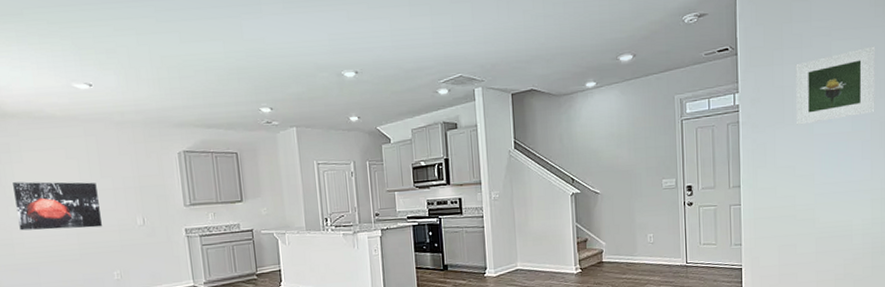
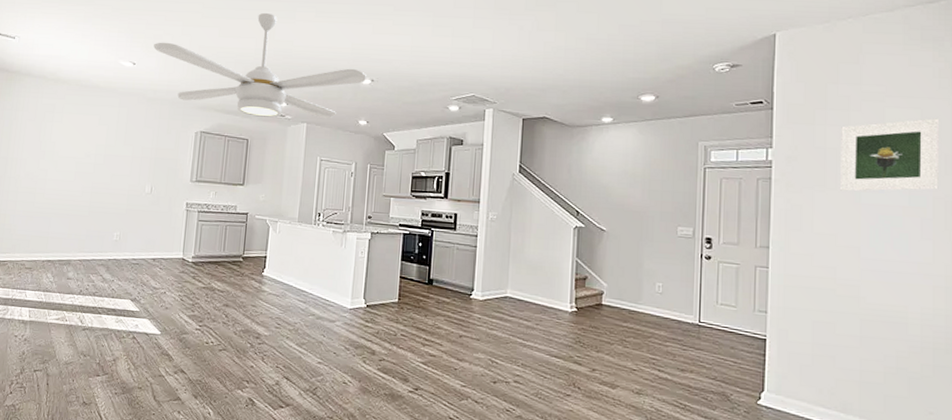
wall art: present [13,181,102,231] -> none [44,139,118,189]
ceiling fan: none [108,10,350,127] -> present [153,13,366,119]

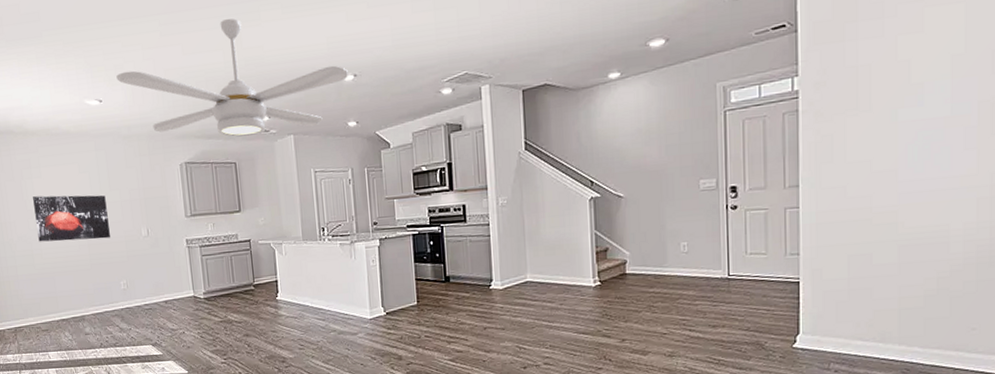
wall art: none [44,139,118,189] -> present [33,195,110,242]
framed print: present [840,118,939,191] -> none [875,10,985,111]

